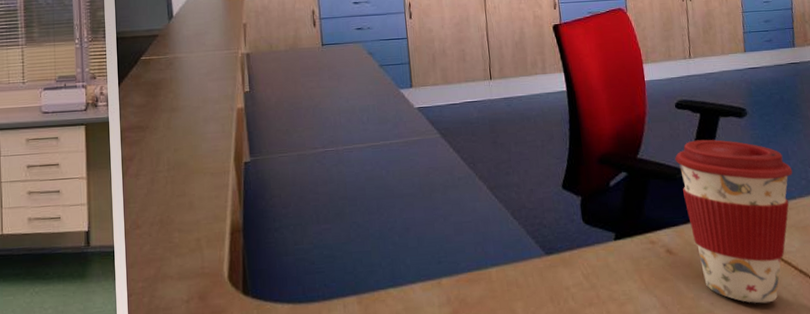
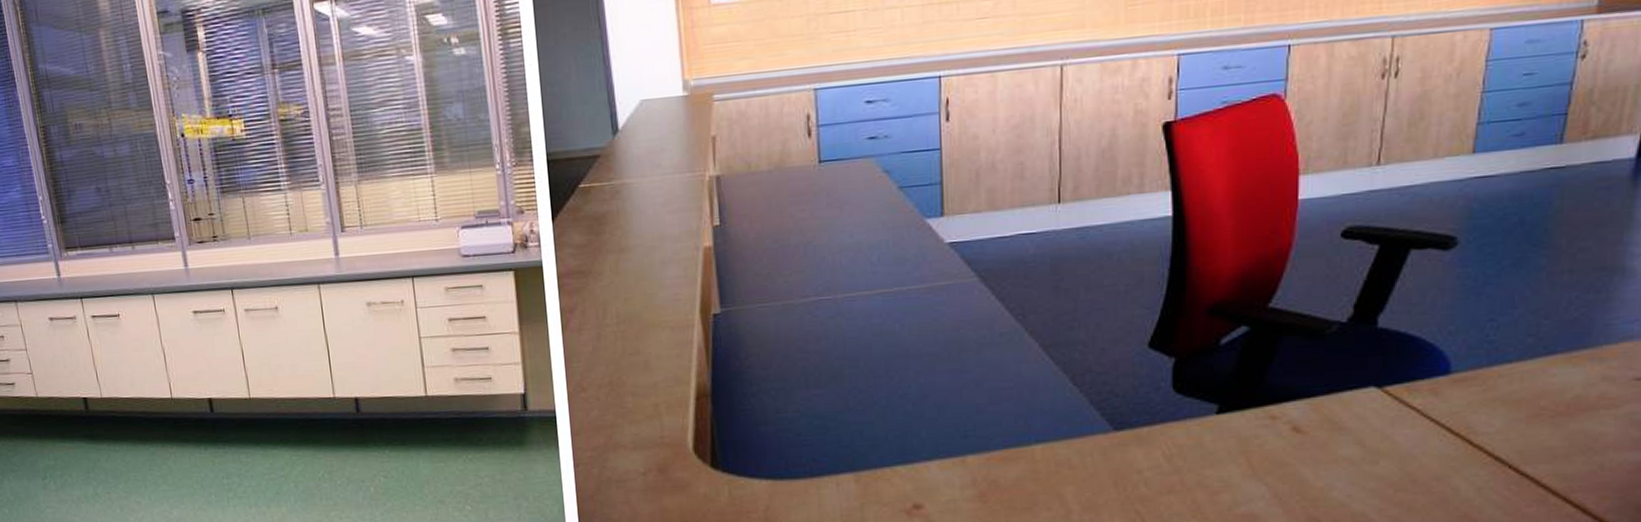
coffee cup: present [675,139,793,304] -> none [1327,281,1516,498]

